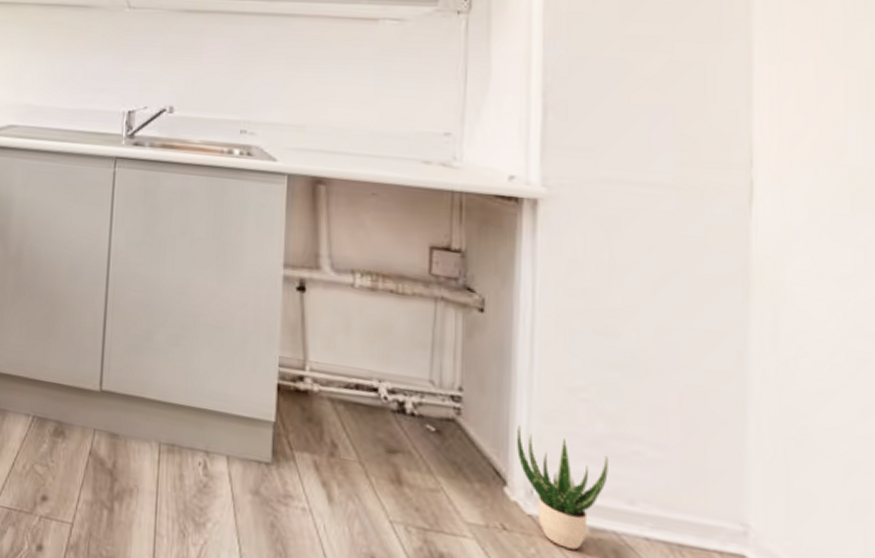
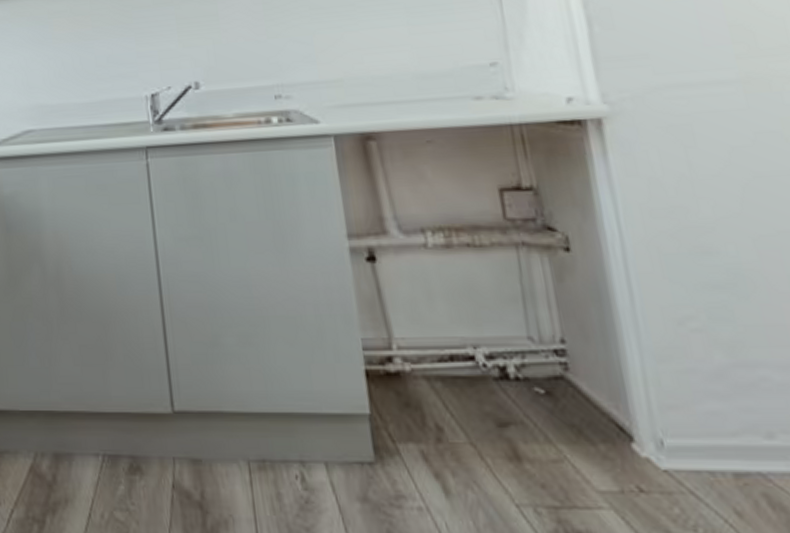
potted plant: present [517,425,608,550] -> none [631,370,739,501]

